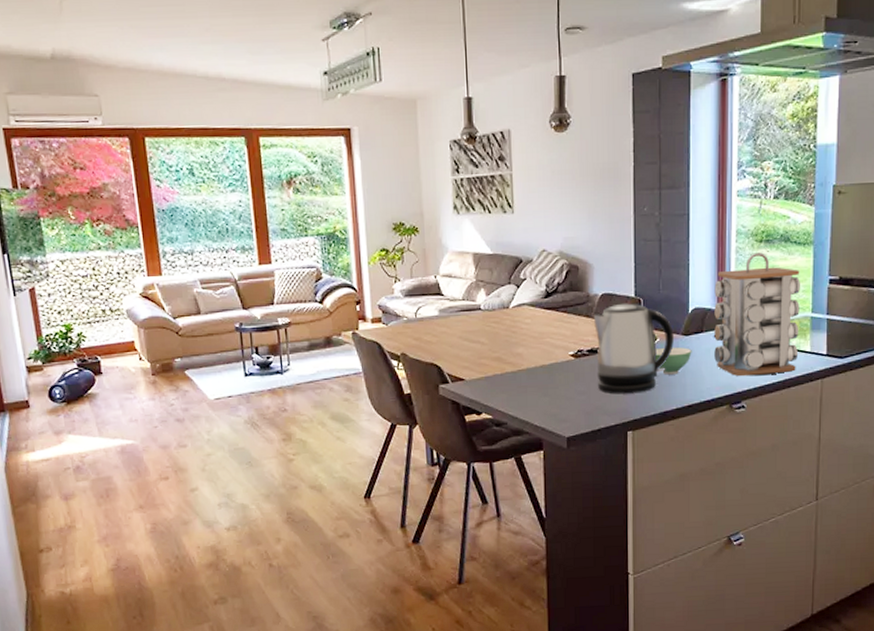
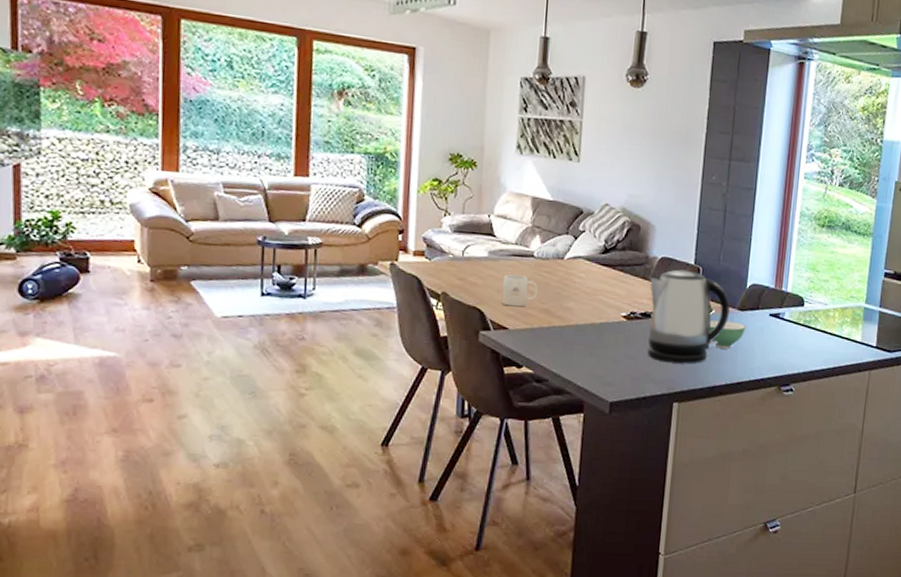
mug: none [455,329,489,359] -> present [501,274,539,307]
spice rack: present [714,252,800,377] -> none [767,236,858,361]

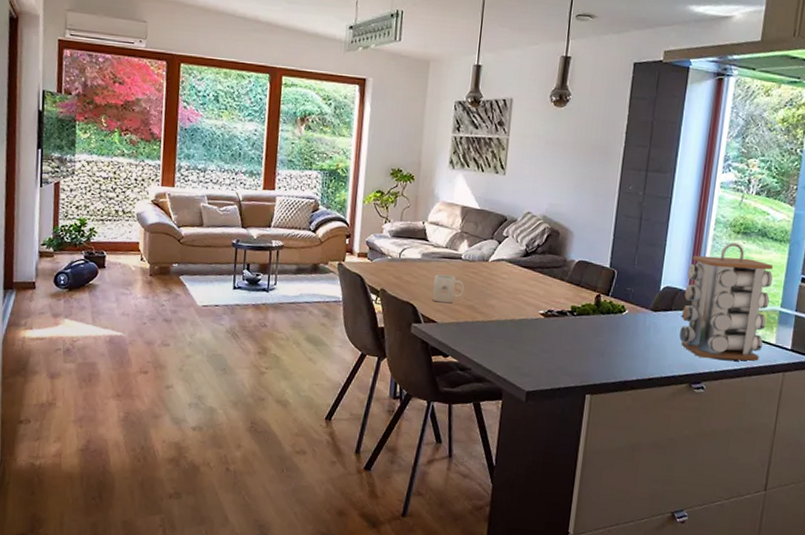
kettle: present [647,269,730,363] -> none [563,272,643,359]
bowl: present [709,320,746,349] -> none [622,319,659,347]
spice rack: none [767,236,858,361] -> present [679,242,774,362]

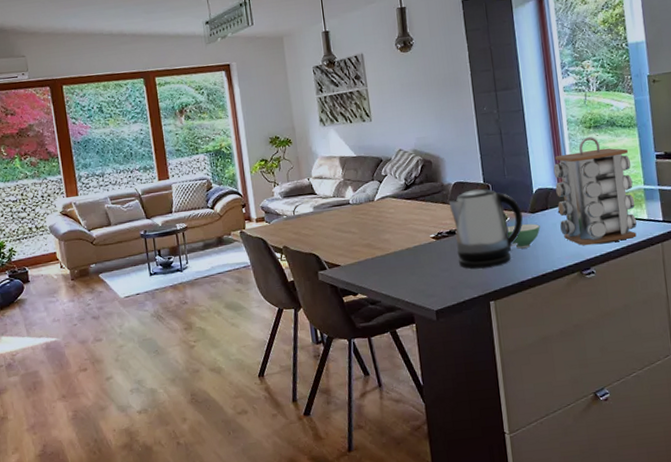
mug: present [432,274,465,304] -> none [329,221,359,248]
kettle: none [563,272,643,359] -> present [448,188,523,268]
bowl: none [622,319,659,347] -> present [507,223,541,249]

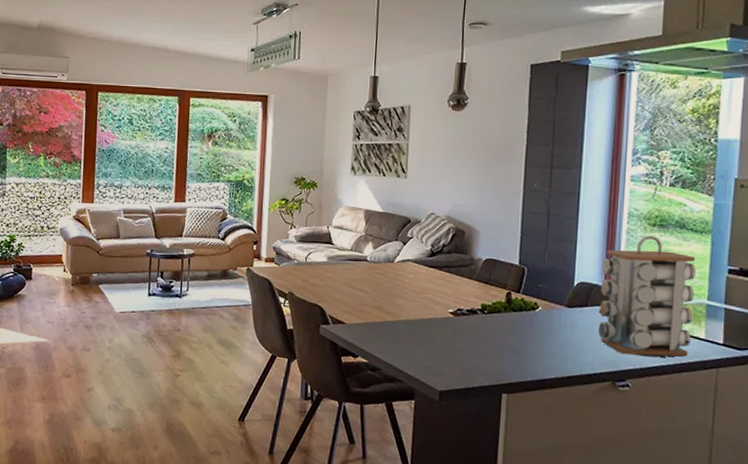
kettle: present [448,188,523,268] -> none [474,269,557,357]
bowl: present [507,223,541,249] -> none [536,316,575,344]

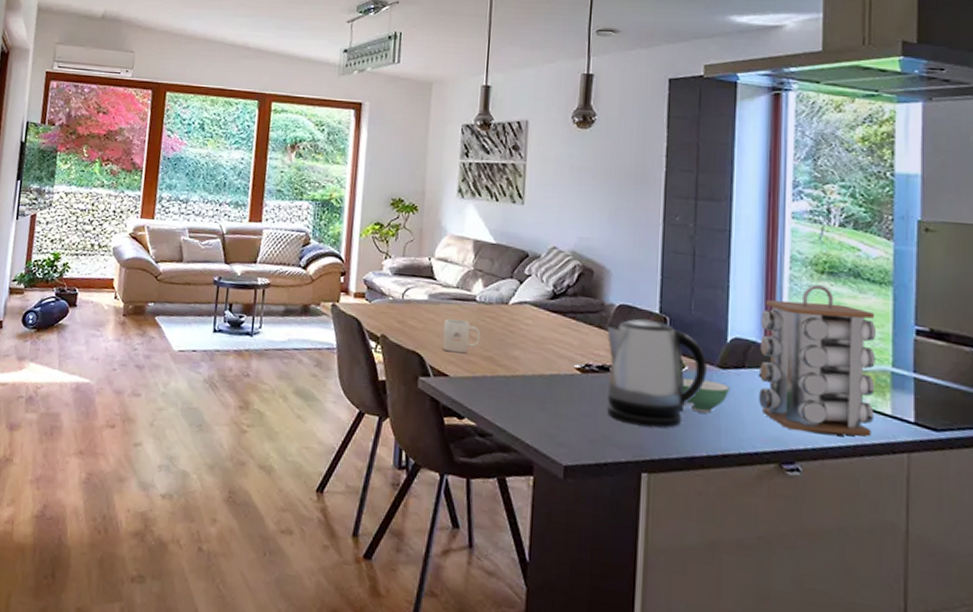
mug: none [339,276,372,305] -> present [442,318,481,354]
kettle: none [474,269,557,357] -> present [607,318,707,428]
bowl: none [536,316,575,344] -> present [682,378,730,414]

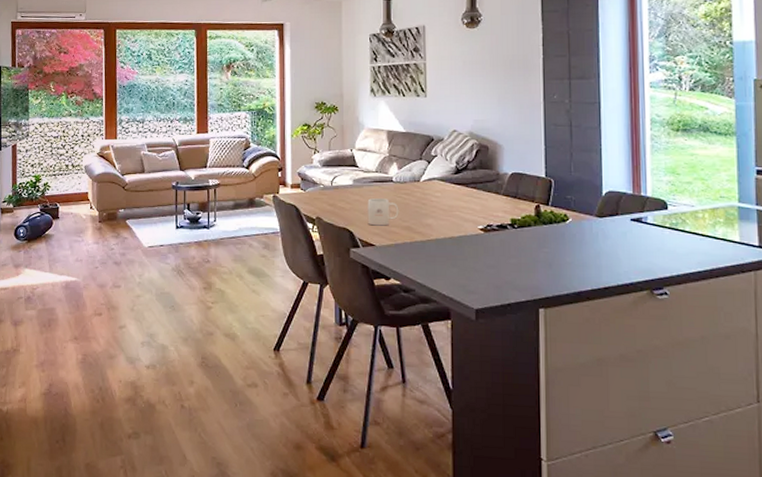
kettle: present [607,318,707,428] -> none [503,183,587,270]
bowl: present [682,378,730,414] -> none [568,227,607,255]
spice rack: present [759,284,876,437] -> none [629,141,726,263]

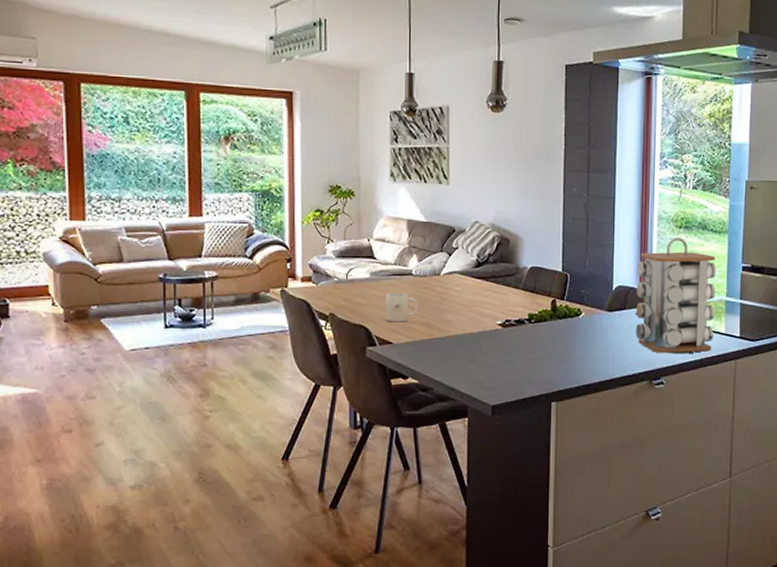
spice rack: none [629,141,726,263] -> present [636,237,716,354]

